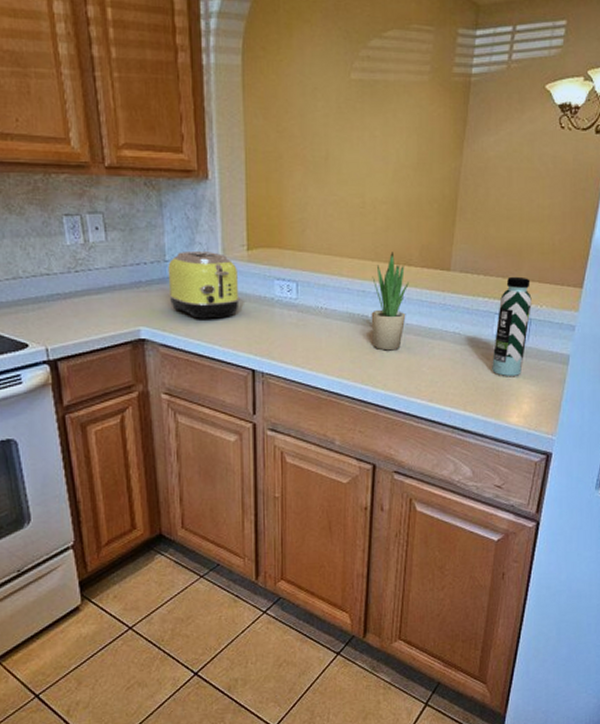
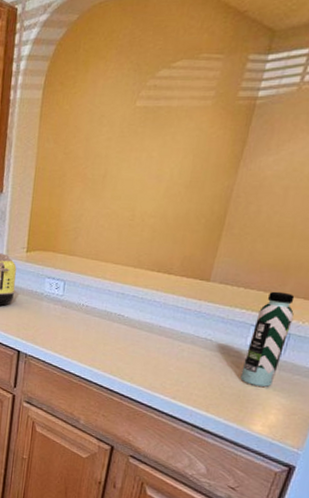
potted plant: present [371,251,409,351] -> none [125,260,167,349]

